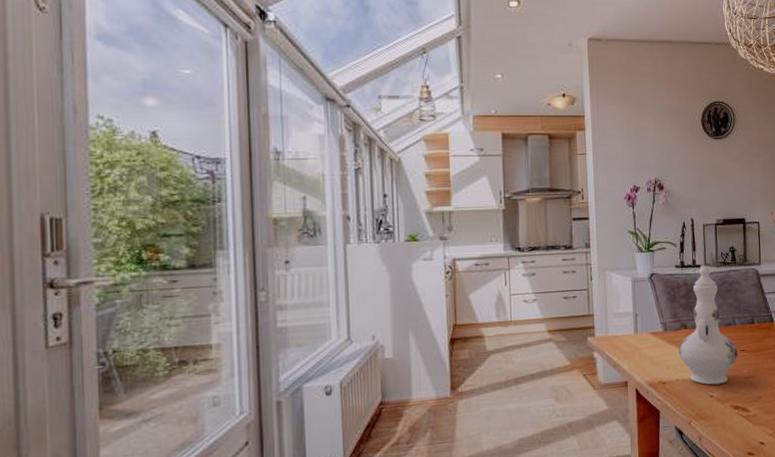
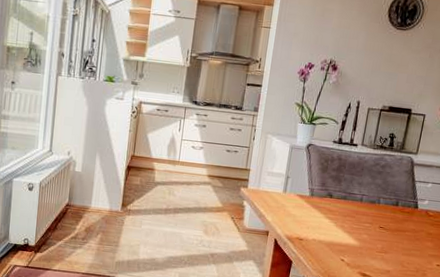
ewer: present [678,265,739,385] -> none [320,145,377,252]

